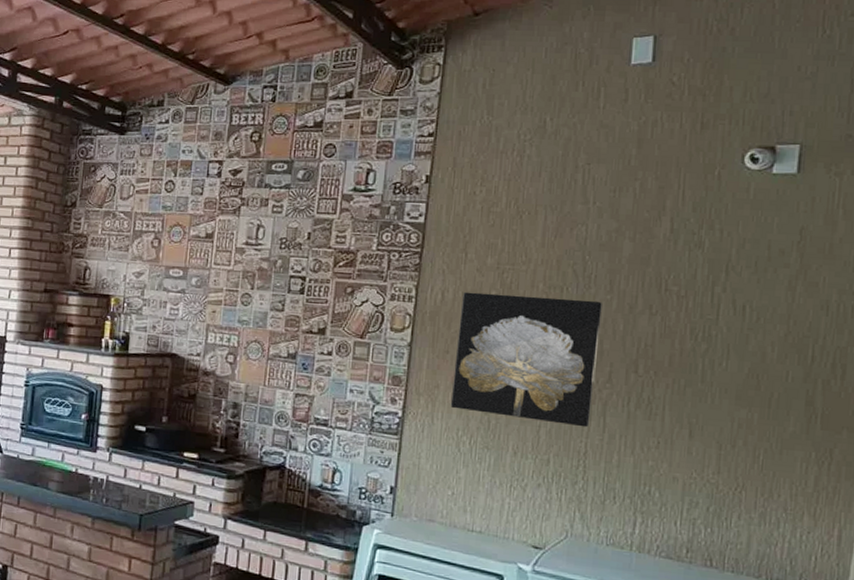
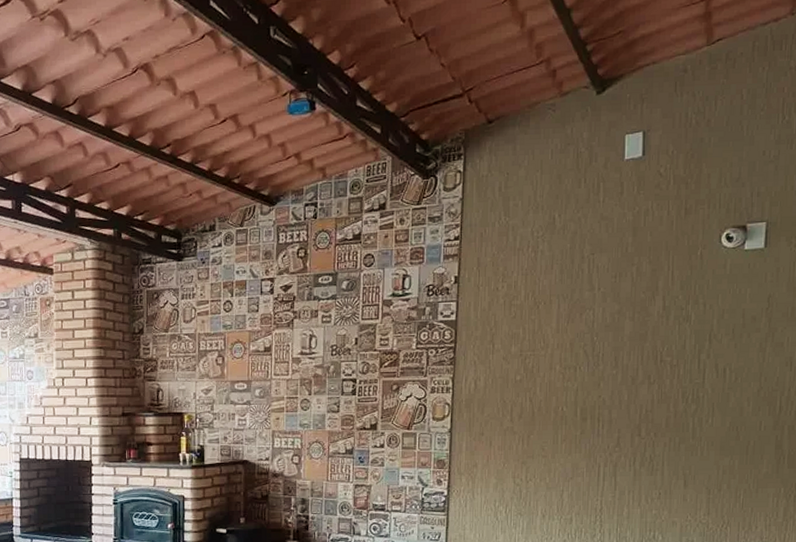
wall art: present [450,292,602,428] -> none [487,376,609,488]

